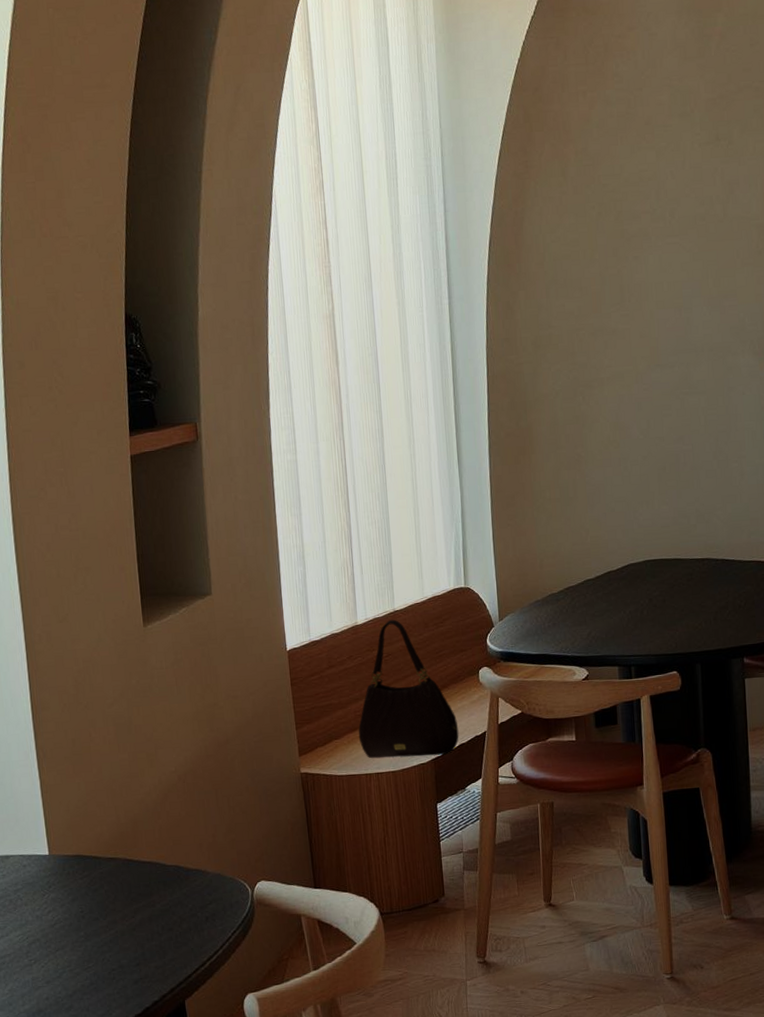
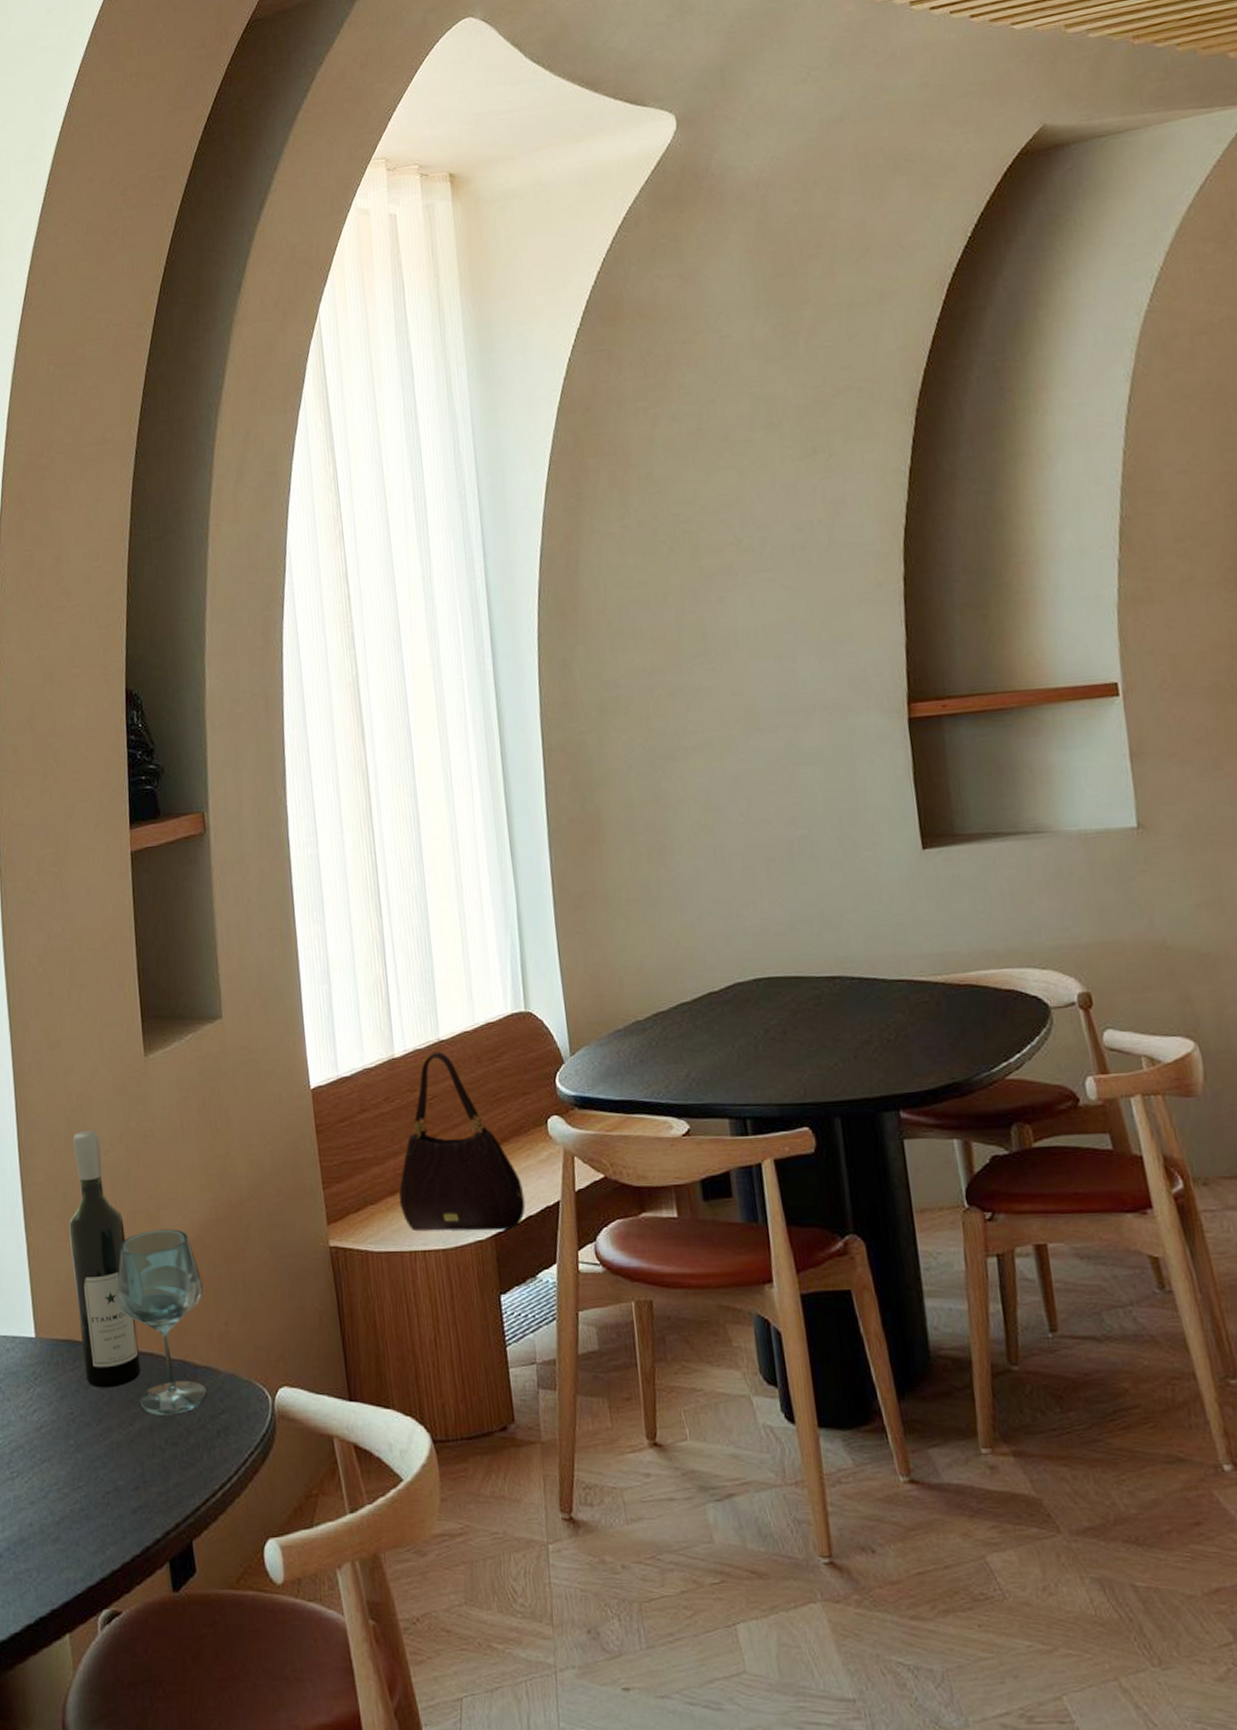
bottle: none [77,687,142,891] -> present [69,1130,141,1388]
wine glass: none [119,764,198,909] -> present [115,1229,208,1415]

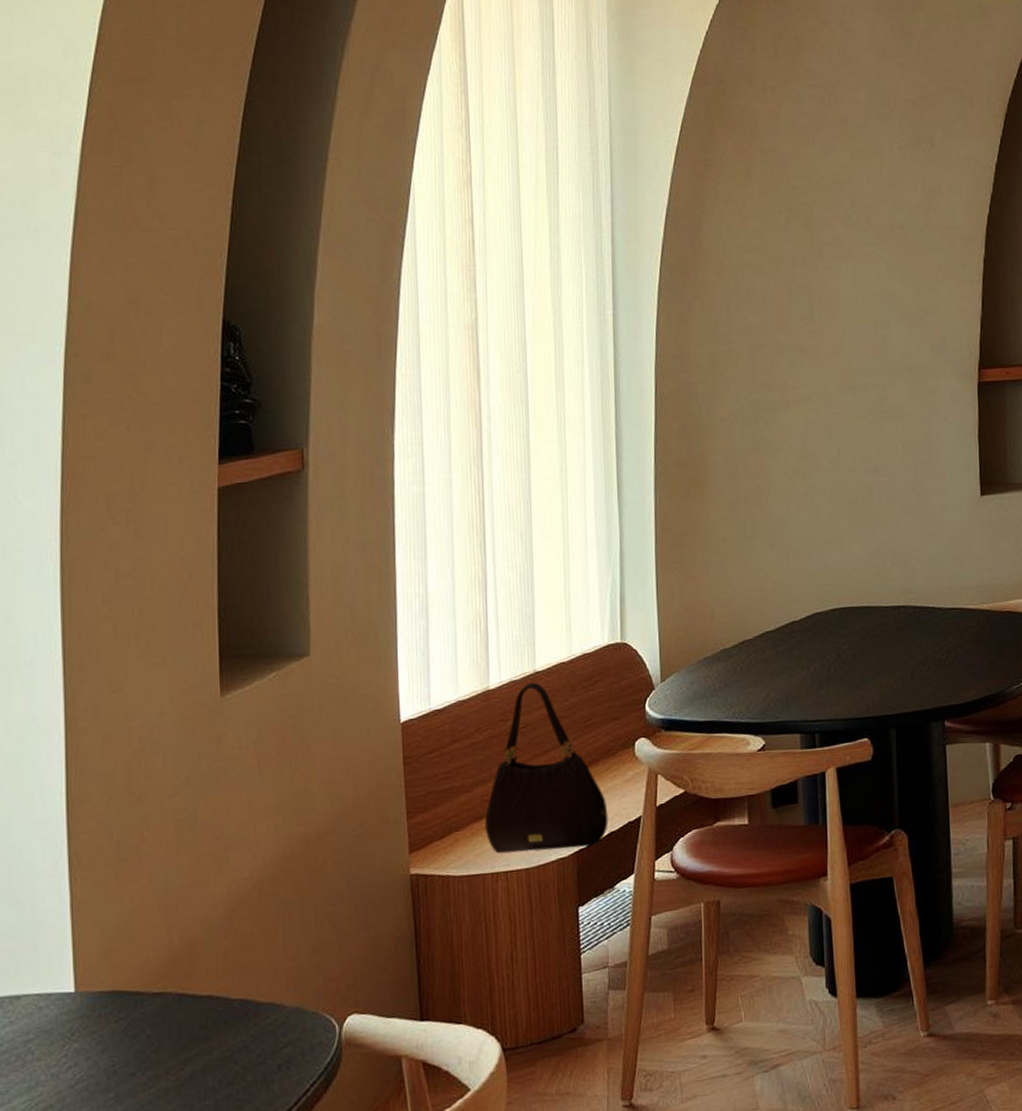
bottle: present [69,1130,141,1388] -> none [122,774,197,1037]
wine glass: present [115,1229,208,1415] -> none [172,869,271,1057]

